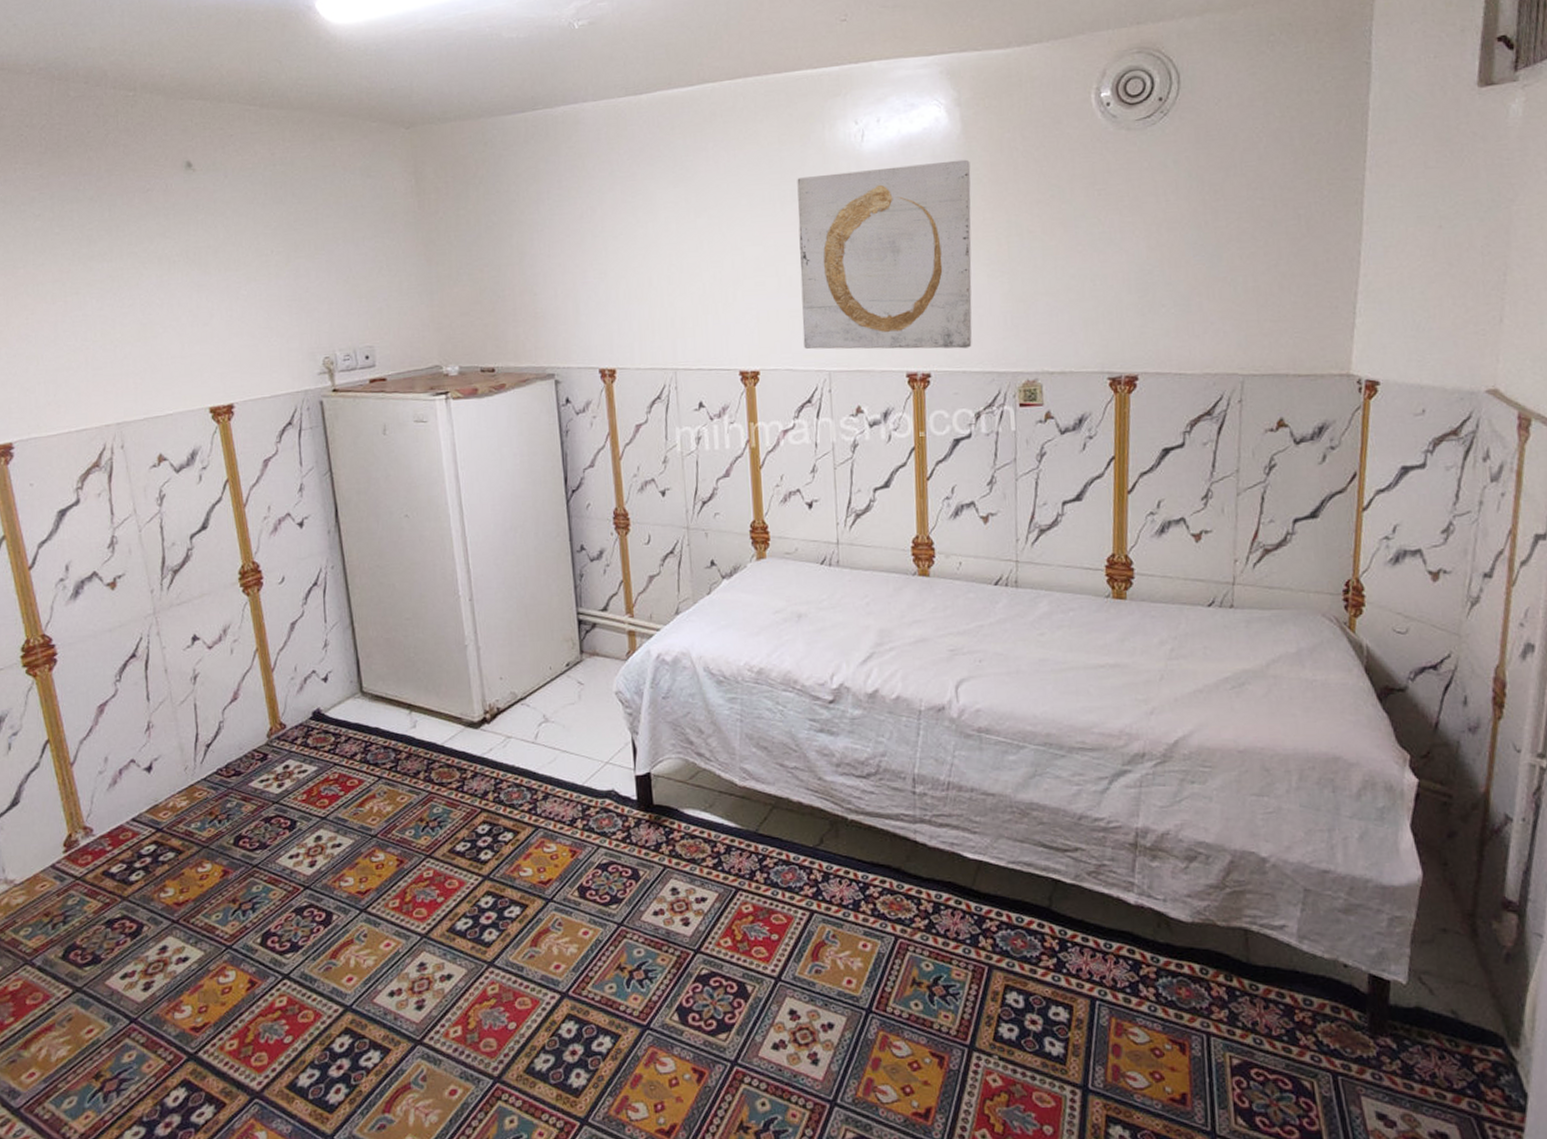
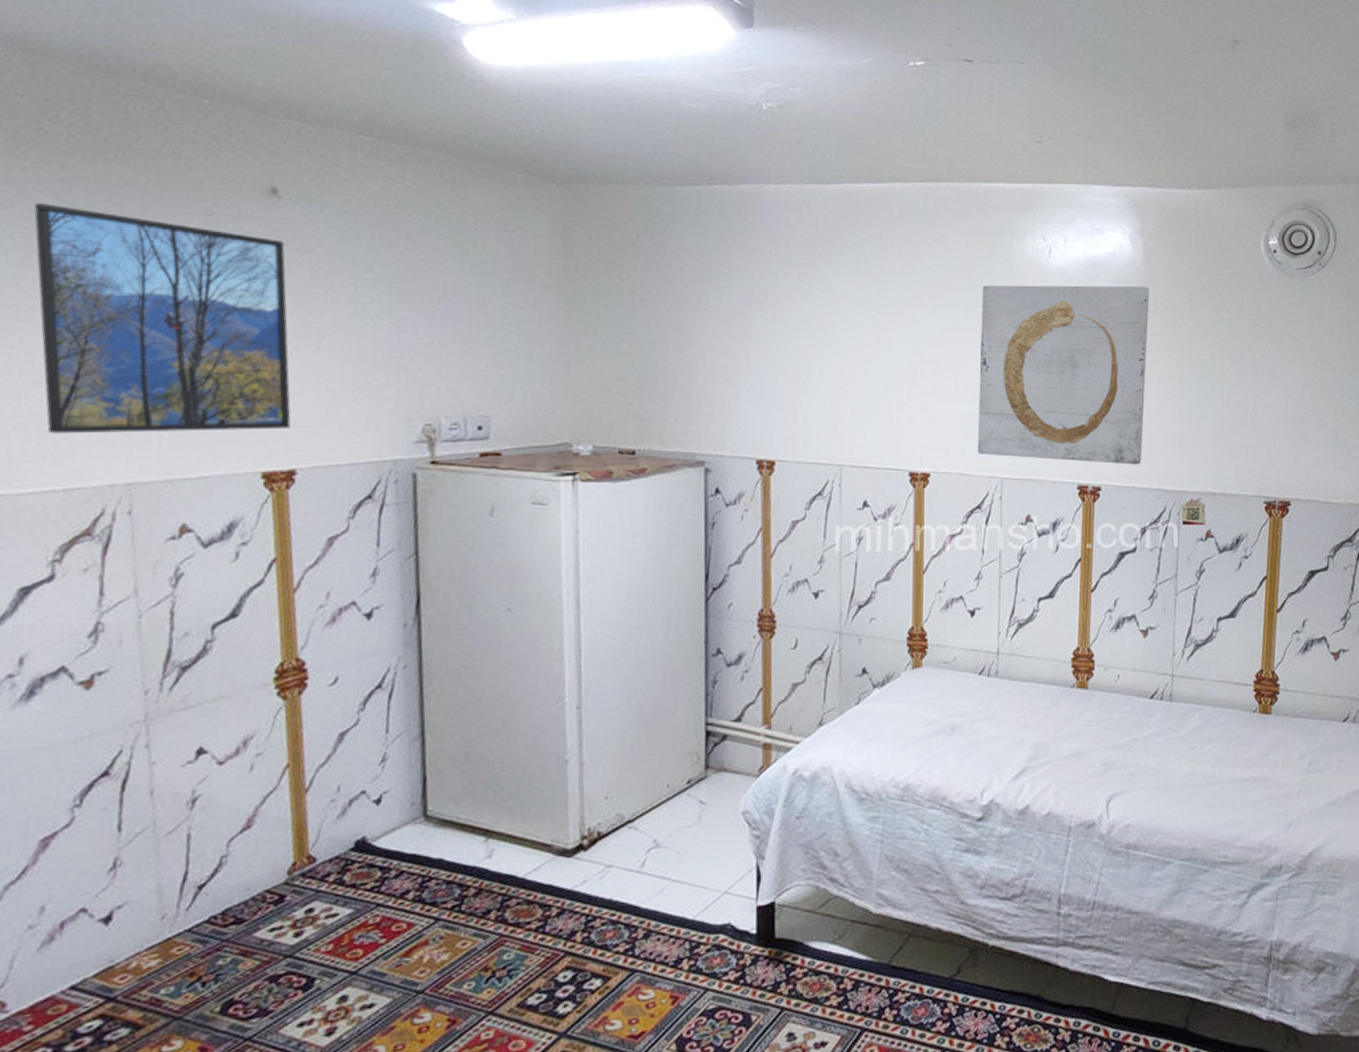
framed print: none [26,197,225,386] -> present [33,203,291,434]

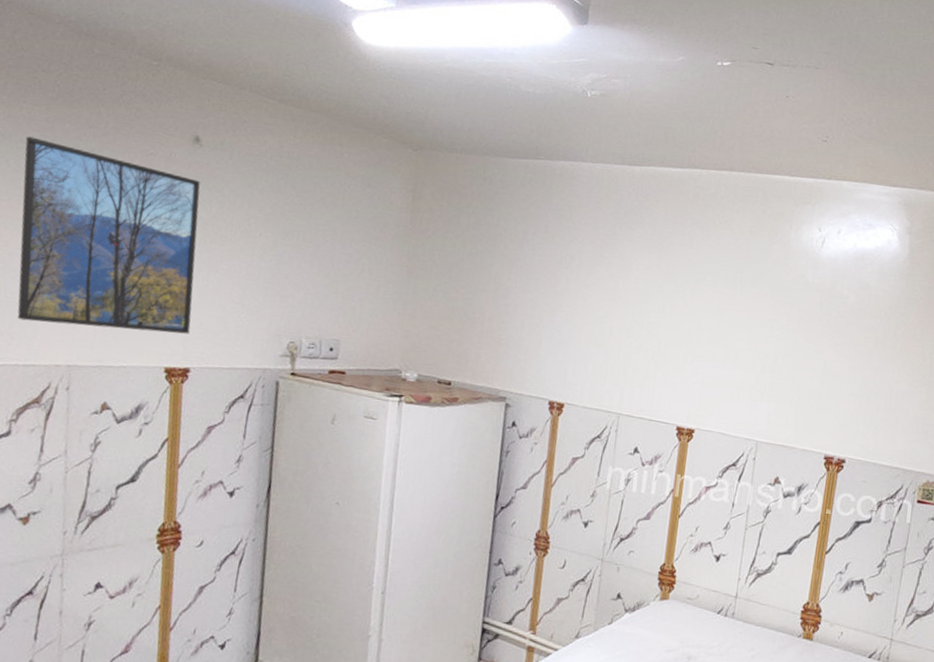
wall art: present [977,285,1150,465] -> none [738,267,911,444]

